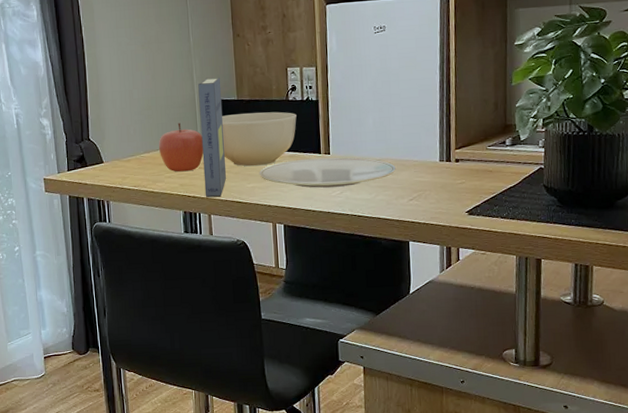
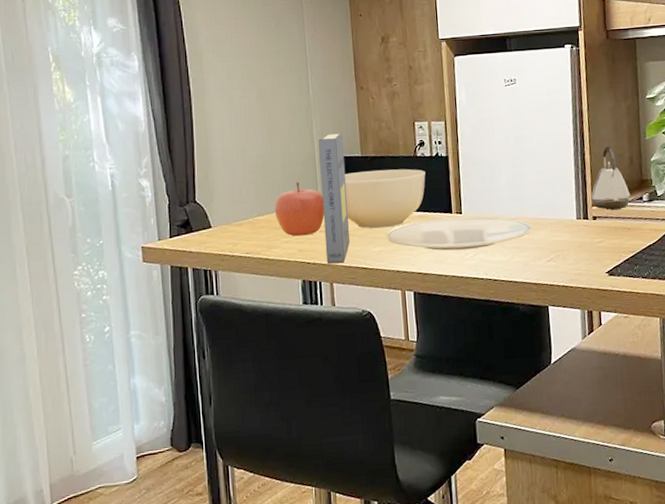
kettle: none [454,92,494,153] -> present [591,147,631,210]

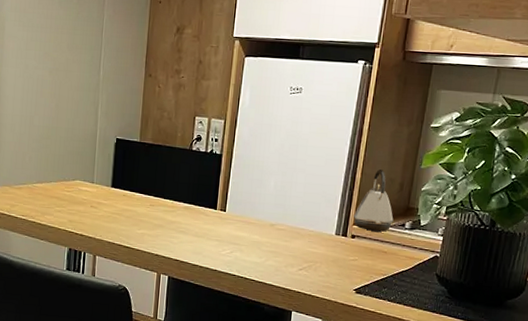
fruit: present [274,182,325,237] -> none [52,157,99,208]
book: present [318,132,351,263] -> none [93,114,126,239]
bowl: present [344,168,426,229] -> none [117,156,198,213]
plate: present [385,216,532,251] -> none [151,212,290,247]

